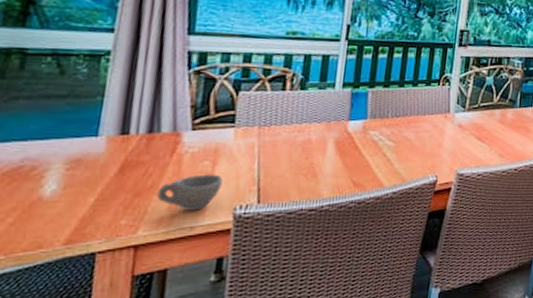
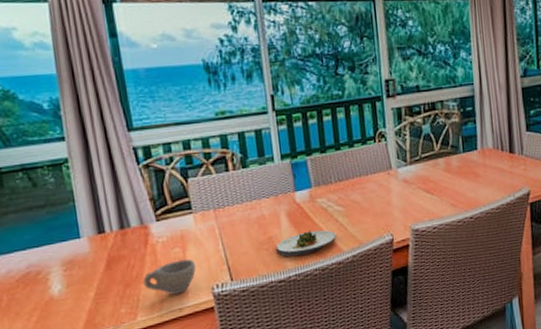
salad plate: none [314,160,381,185] -> present [275,230,337,257]

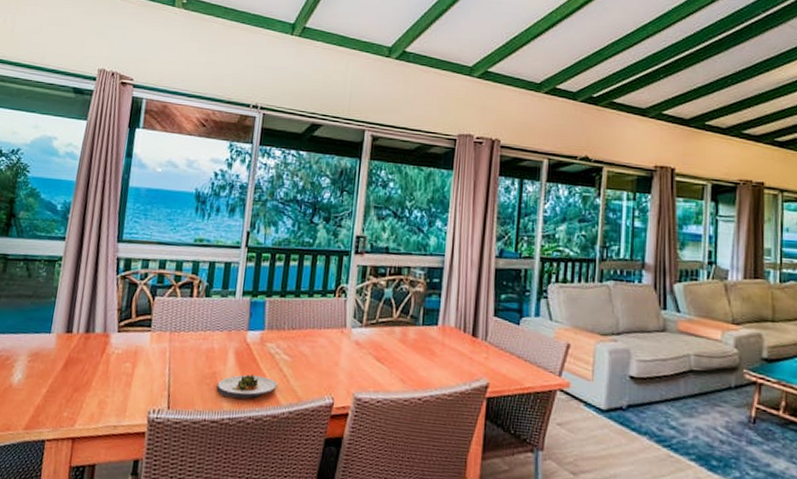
cup: present [143,259,196,295] -> none [90,375,140,410]

